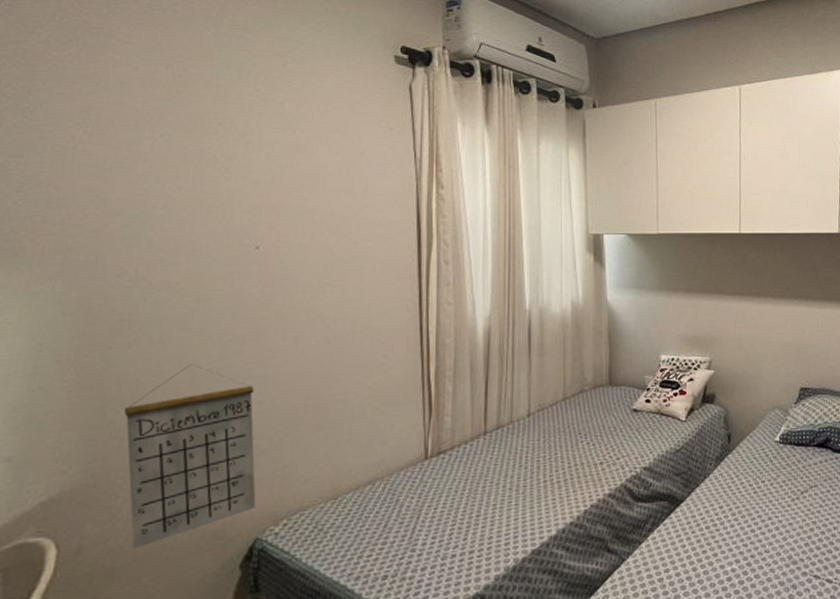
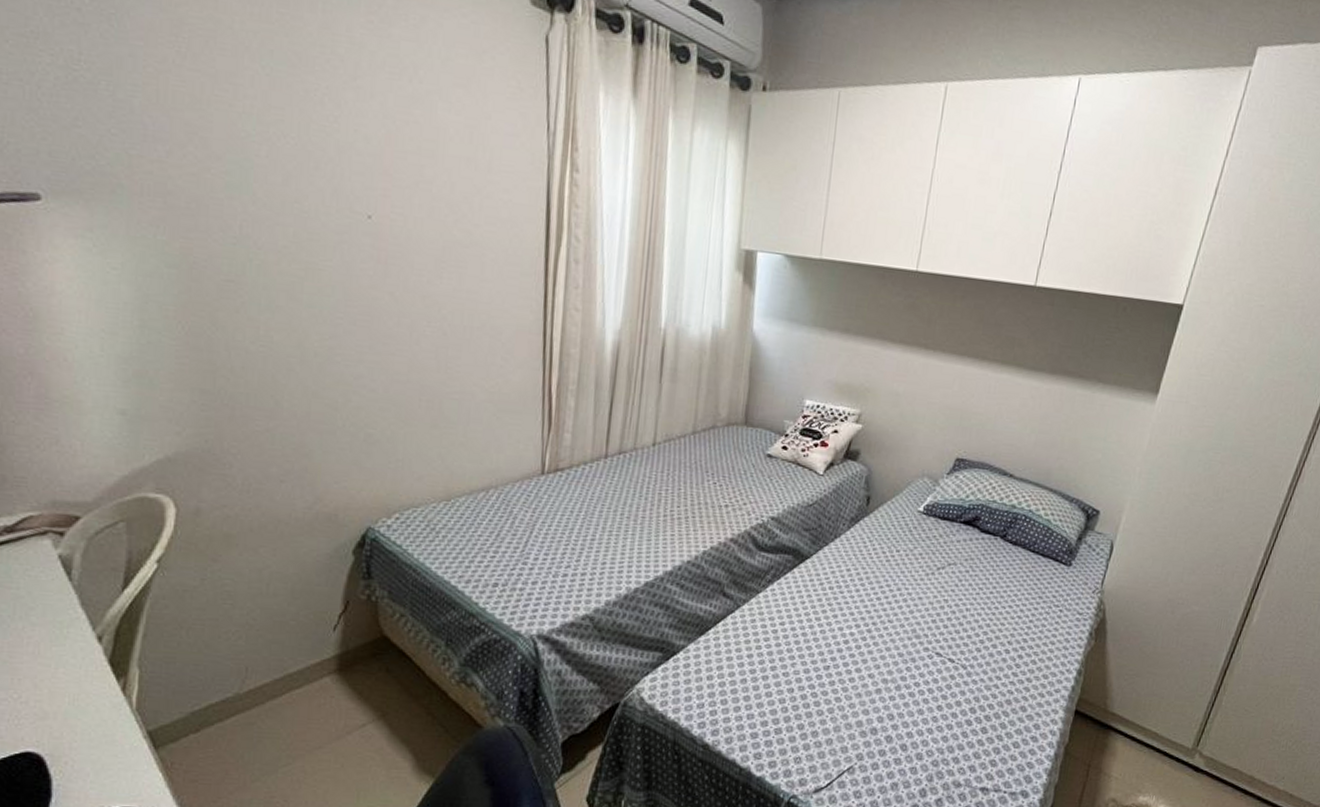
calendar: present [124,364,256,549] -> none [235,338,369,520]

